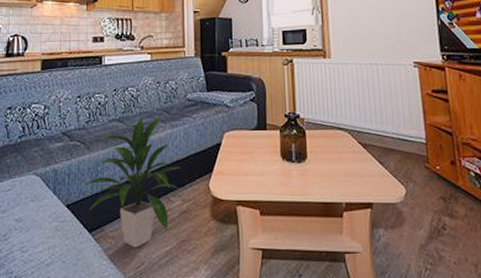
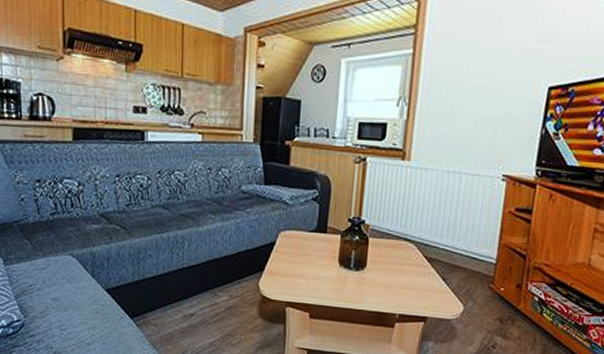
indoor plant: present [80,115,181,248] -> none [121,205,230,337]

